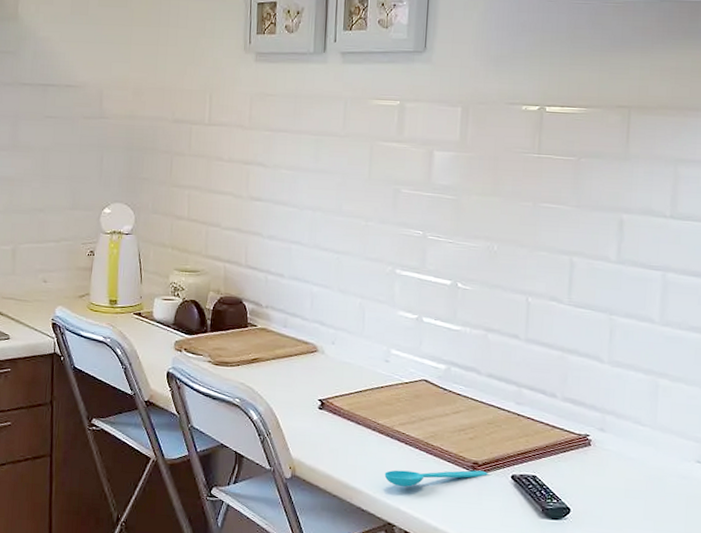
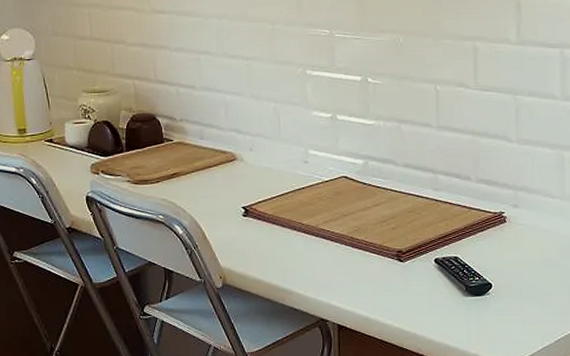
spoon: present [384,470,489,487] -> none [313,258,413,283]

